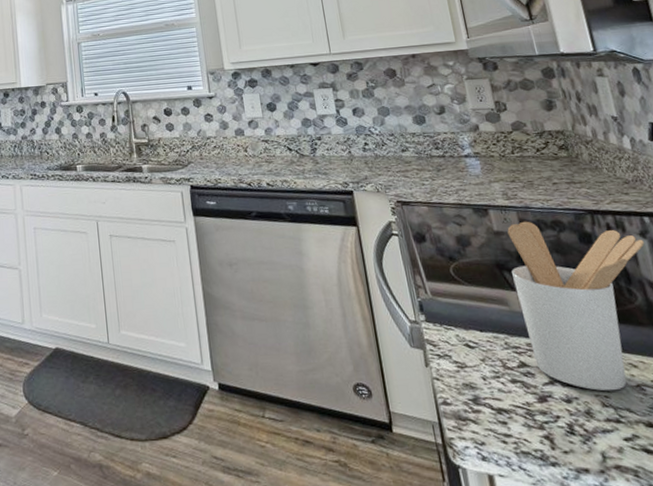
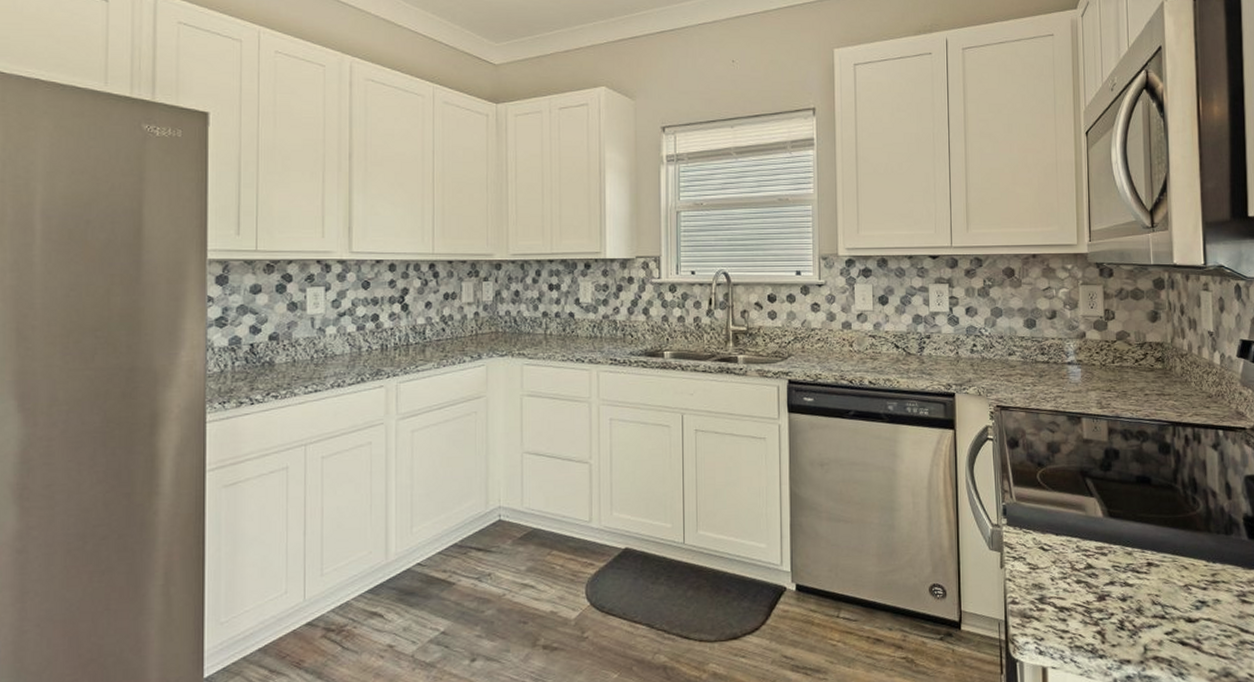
utensil holder: present [507,221,645,391] -> none [1093,430,1215,591]

